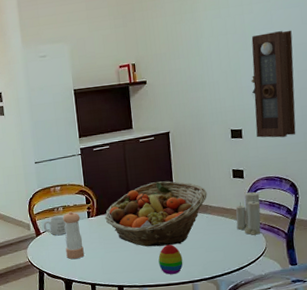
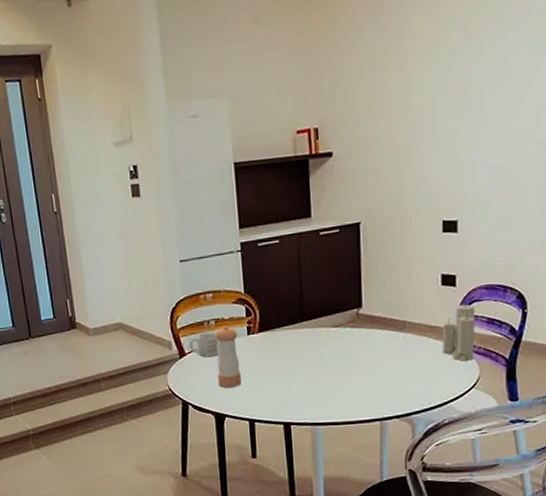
fruit basket: present [105,181,207,247] -> none [270,288,406,374]
decorative egg: present [158,244,183,275] -> none [338,371,370,411]
pendulum clock: present [251,30,296,138] -> none [474,83,535,233]

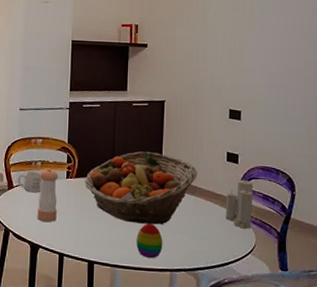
fruit basket: none [270,288,406,374] -> present [85,151,197,225]
decorative egg: none [338,371,370,411] -> present [136,223,163,259]

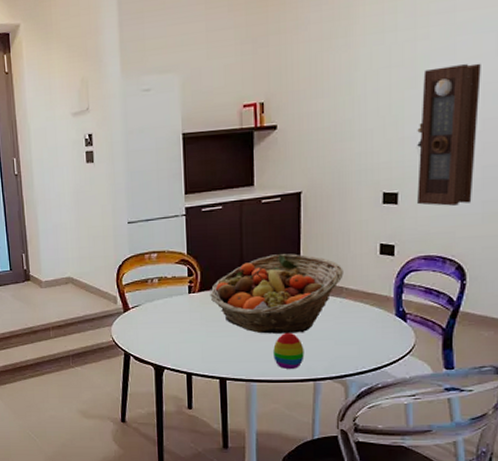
mug: present [17,170,42,193] -> none [133,289,161,313]
pepper shaker: present [37,168,58,222] -> none [157,284,181,342]
candle: present [225,177,254,229] -> none [378,270,413,328]
pendulum clock: none [255,17,302,127] -> present [417,63,481,206]

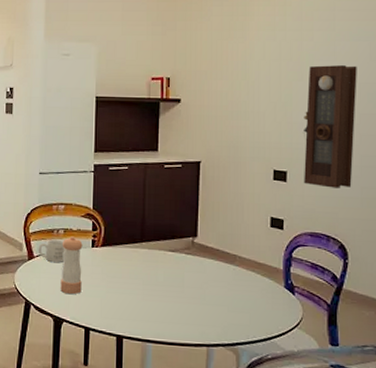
mug: none [133,289,161,313] -> present [38,239,65,263]
pepper shaker: none [157,284,181,342] -> present [60,236,83,295]
fruit basket: present [210,253,344,334] -> none [112,217,237,297]
decorative egg: present [273,332,304,370] -> none [169,295,199,333]

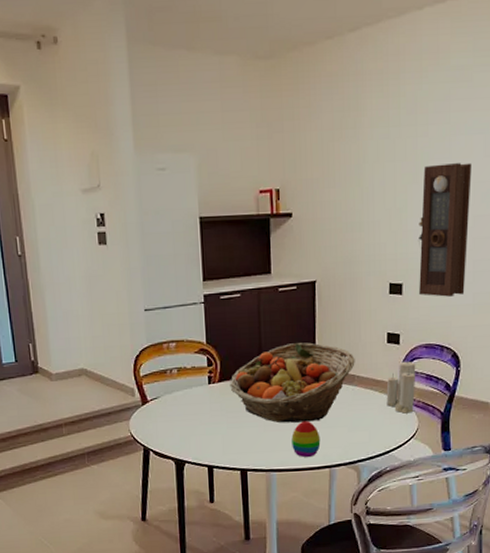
mug: present [38,239,65,263] -> none [151,380,181,405]
pepper shaker: present [60,236,83,295] -> none [176,375,202,435]
fruit basket: none [112,217,237,297] -> present [230,342,355,423]
decorative egg: none [169,295,199,333] -> present [291,420,321,458]
candle: none [269,244,301,301] -> present [386,358,416,414]

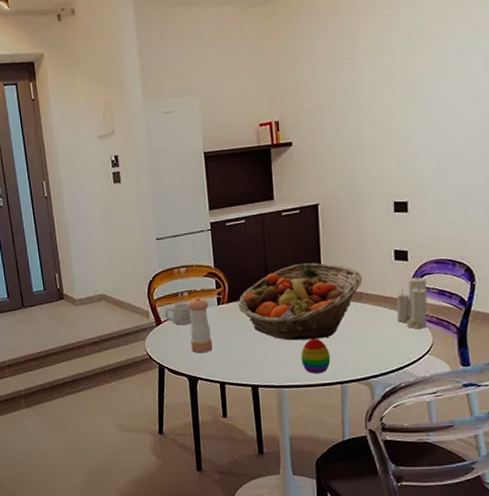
mug: none [151,380,181,405] -> present [164,302,193,325]
pepper shaker: none [176,375,202,435] -> present [187,297,213,353]
pendulum clock: present [419,162,472,297] -> none [421,79,476,213]

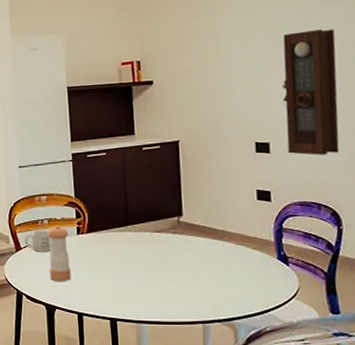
fruit basket: present [238,262,362,341] -> none [97,198,224,275]
decorative egg: present [301,338,331,374] -> none [161,274,192,312]
candle: present [396,274,428,329] -> none [260,215,293,272]
pendulum clock: none [421,79,476,213] -> present [282,28,340,155]

